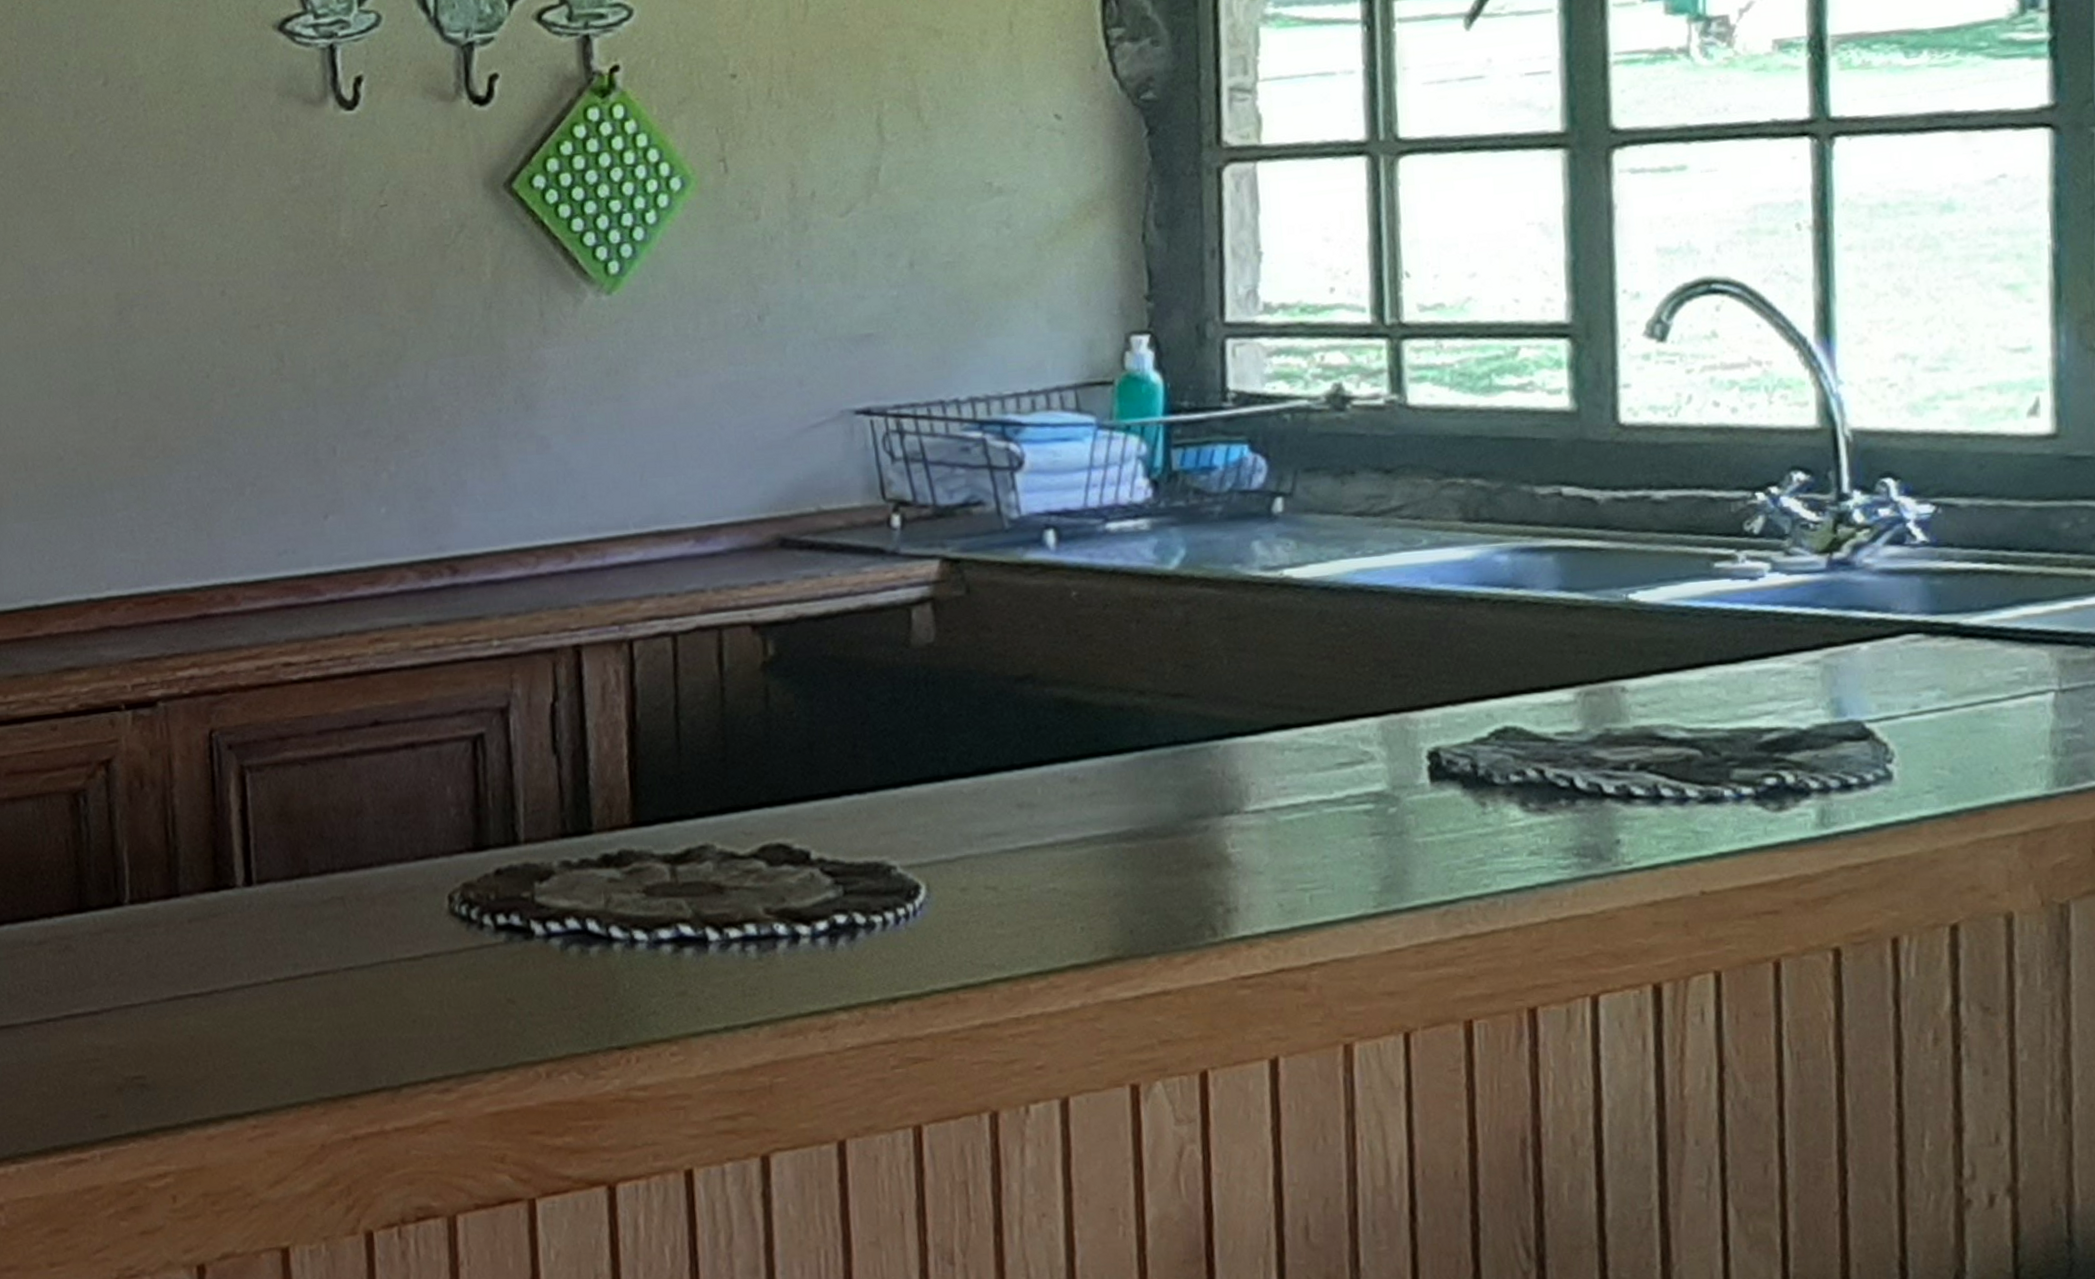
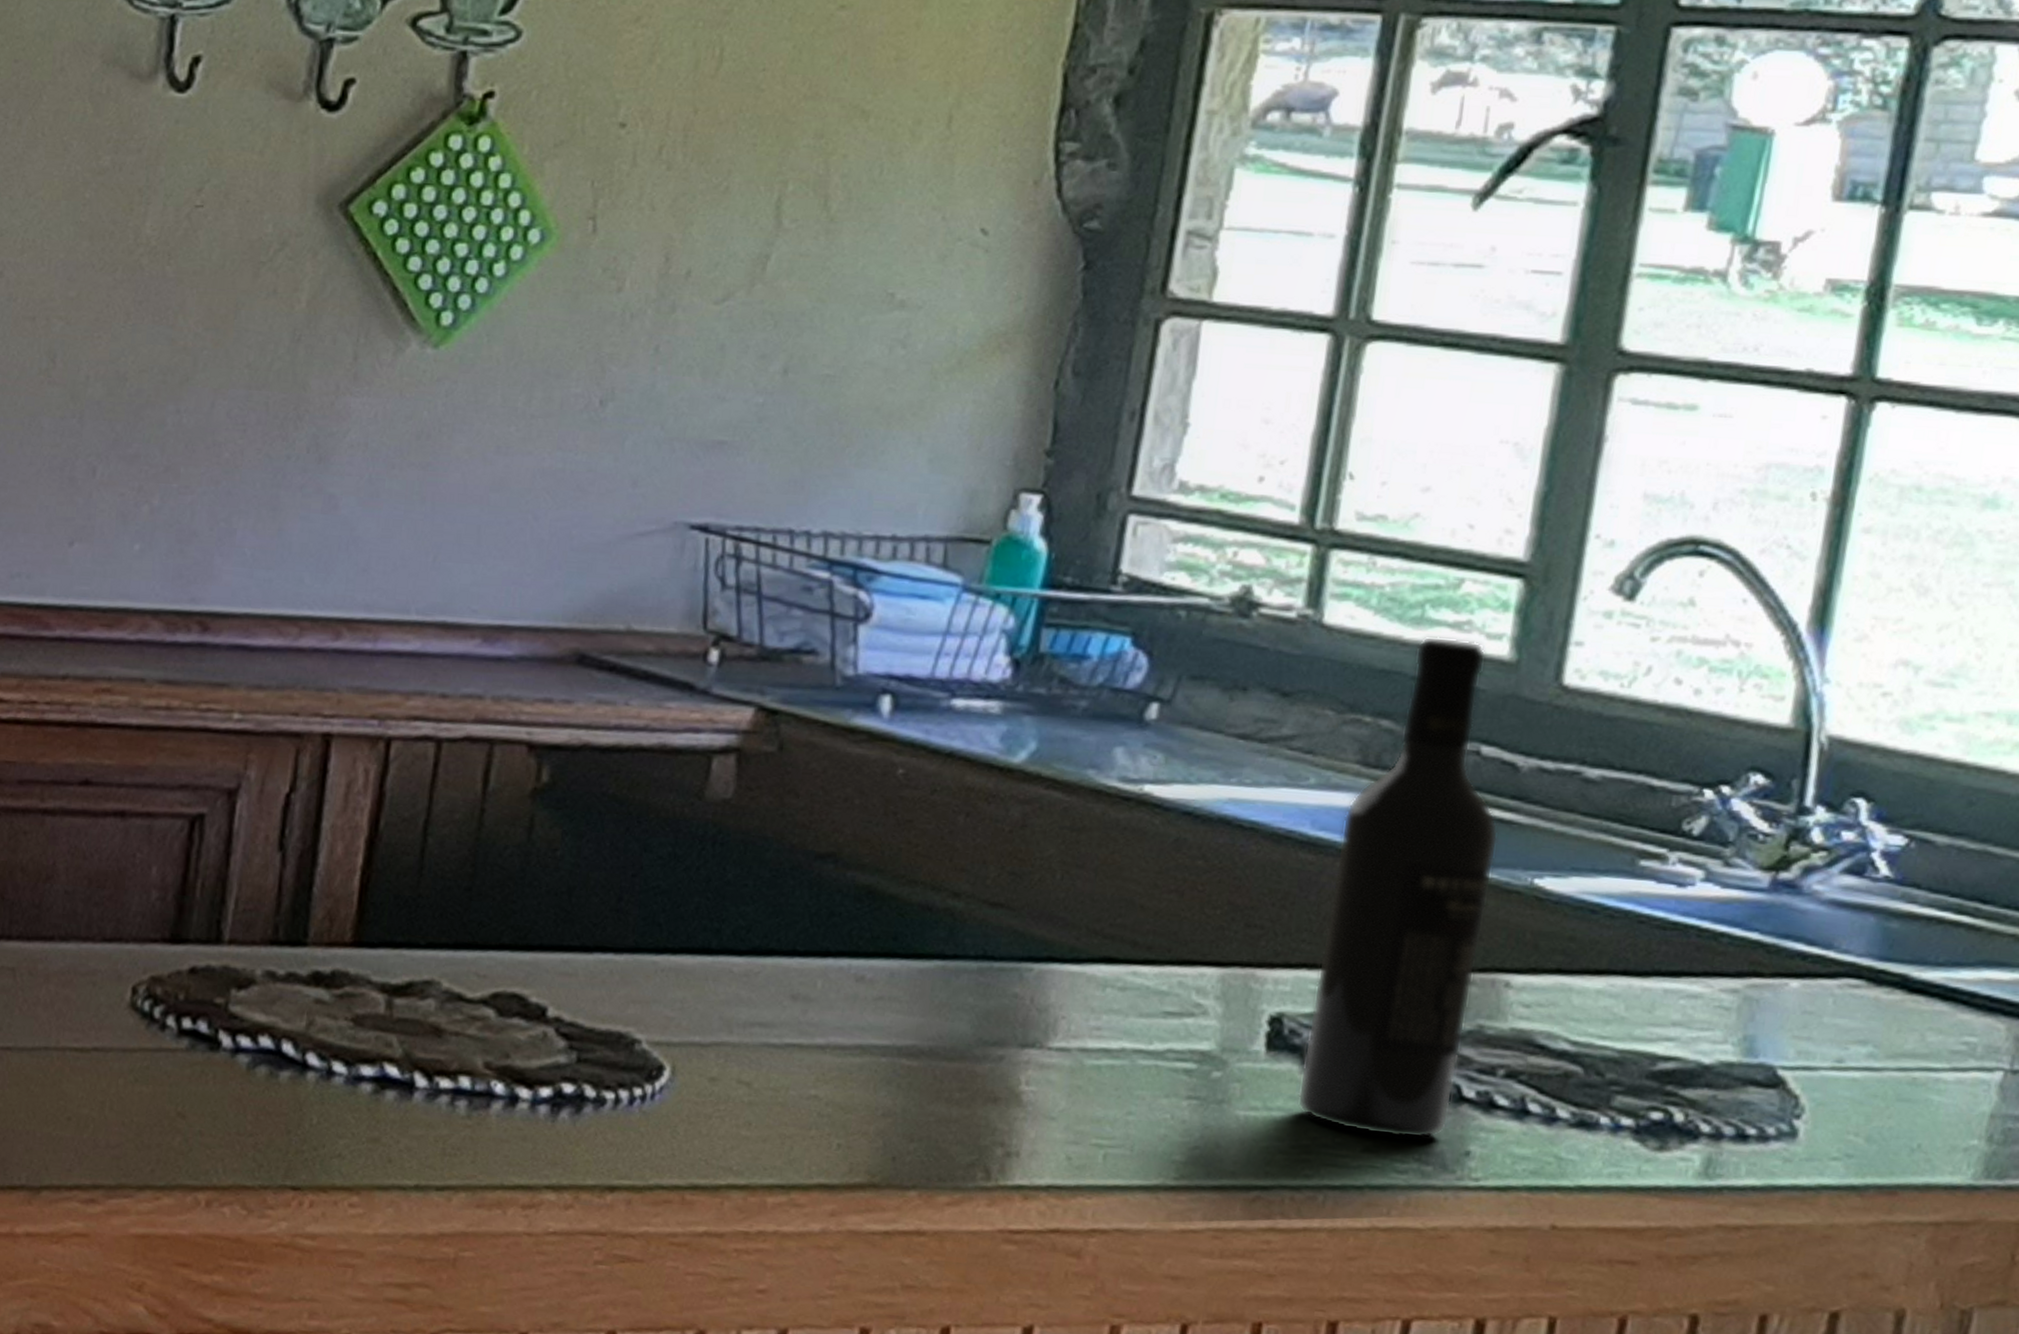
wine bottle: none [1457,398,1596,839] -> present [1297,636,1499,1139]

